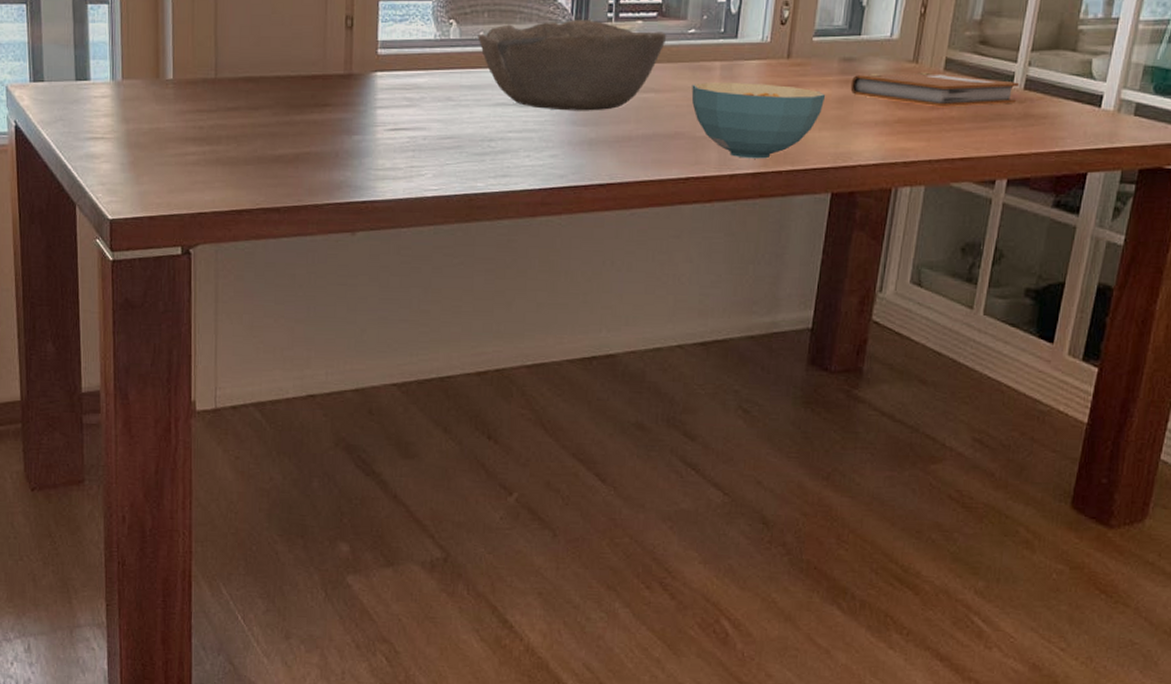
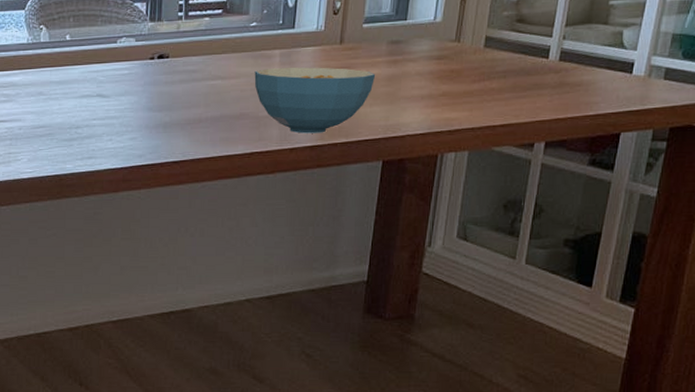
bowl: present [478,19,667,111] -> none [65,19,231,99]
notebook: present [850,72,1020,108] -> none [398,49,555,81]

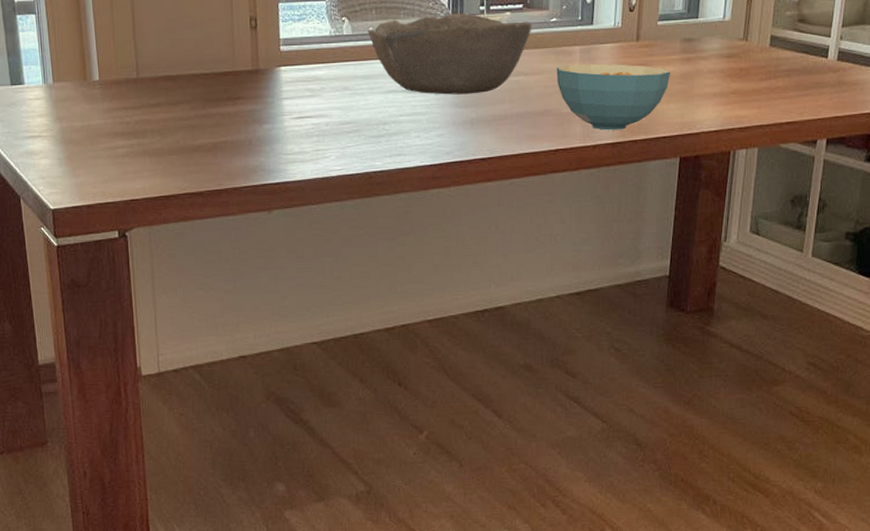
bowl: none [65,19,231,99] -> present [368,13,532,95]

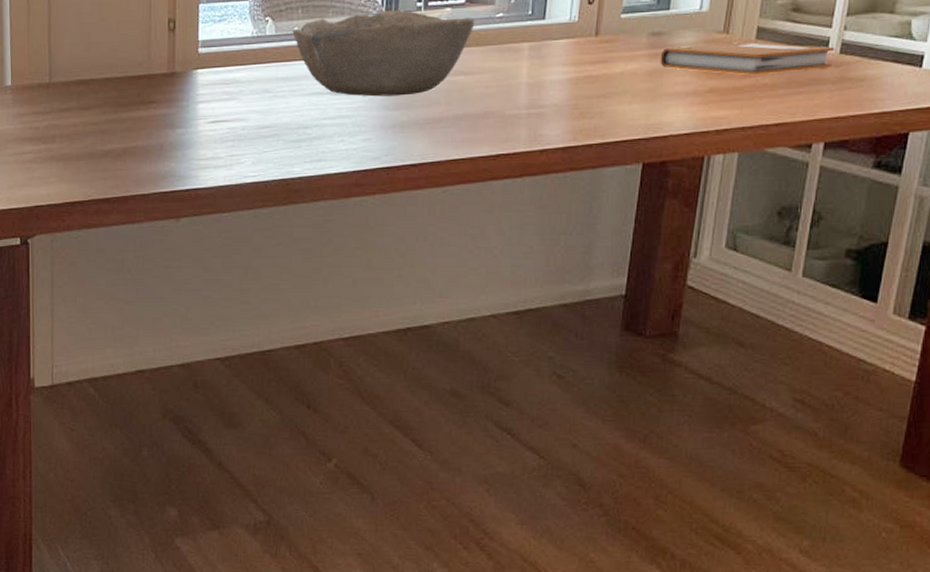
cereal bowl: present [556,64,671,130] -> none [500,61,635,134]
notebook: none [691,48,834,79] -> present [660,41,835,76]

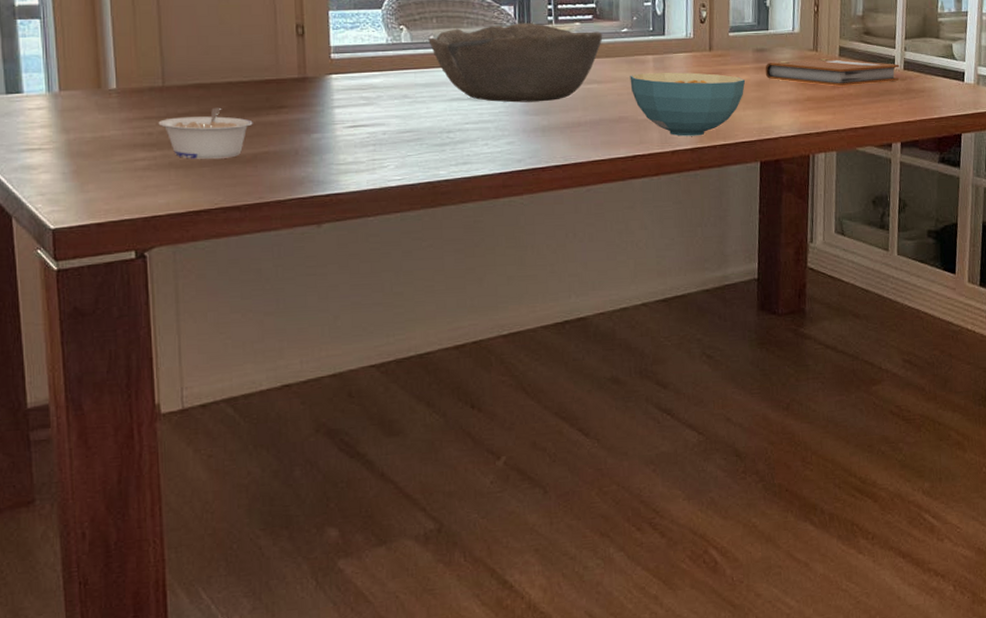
legume: none [44,103,125,153] -> present [158,107,253,159]
cereal bowl: none [500,61,635,134] -> present [630,72,746,136]

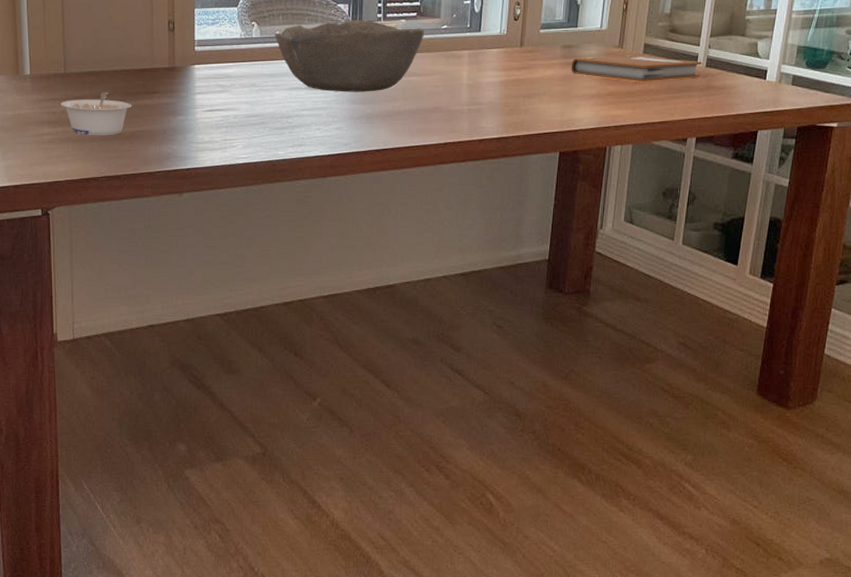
cereal bowl: present [630,72,746,136] -> none [446,67,552,126]

